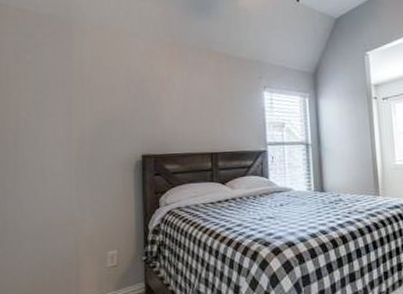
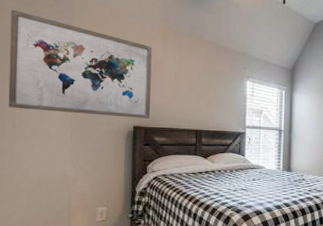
wall art: none [10,43,159,148] -> present [8,9,152,119]

